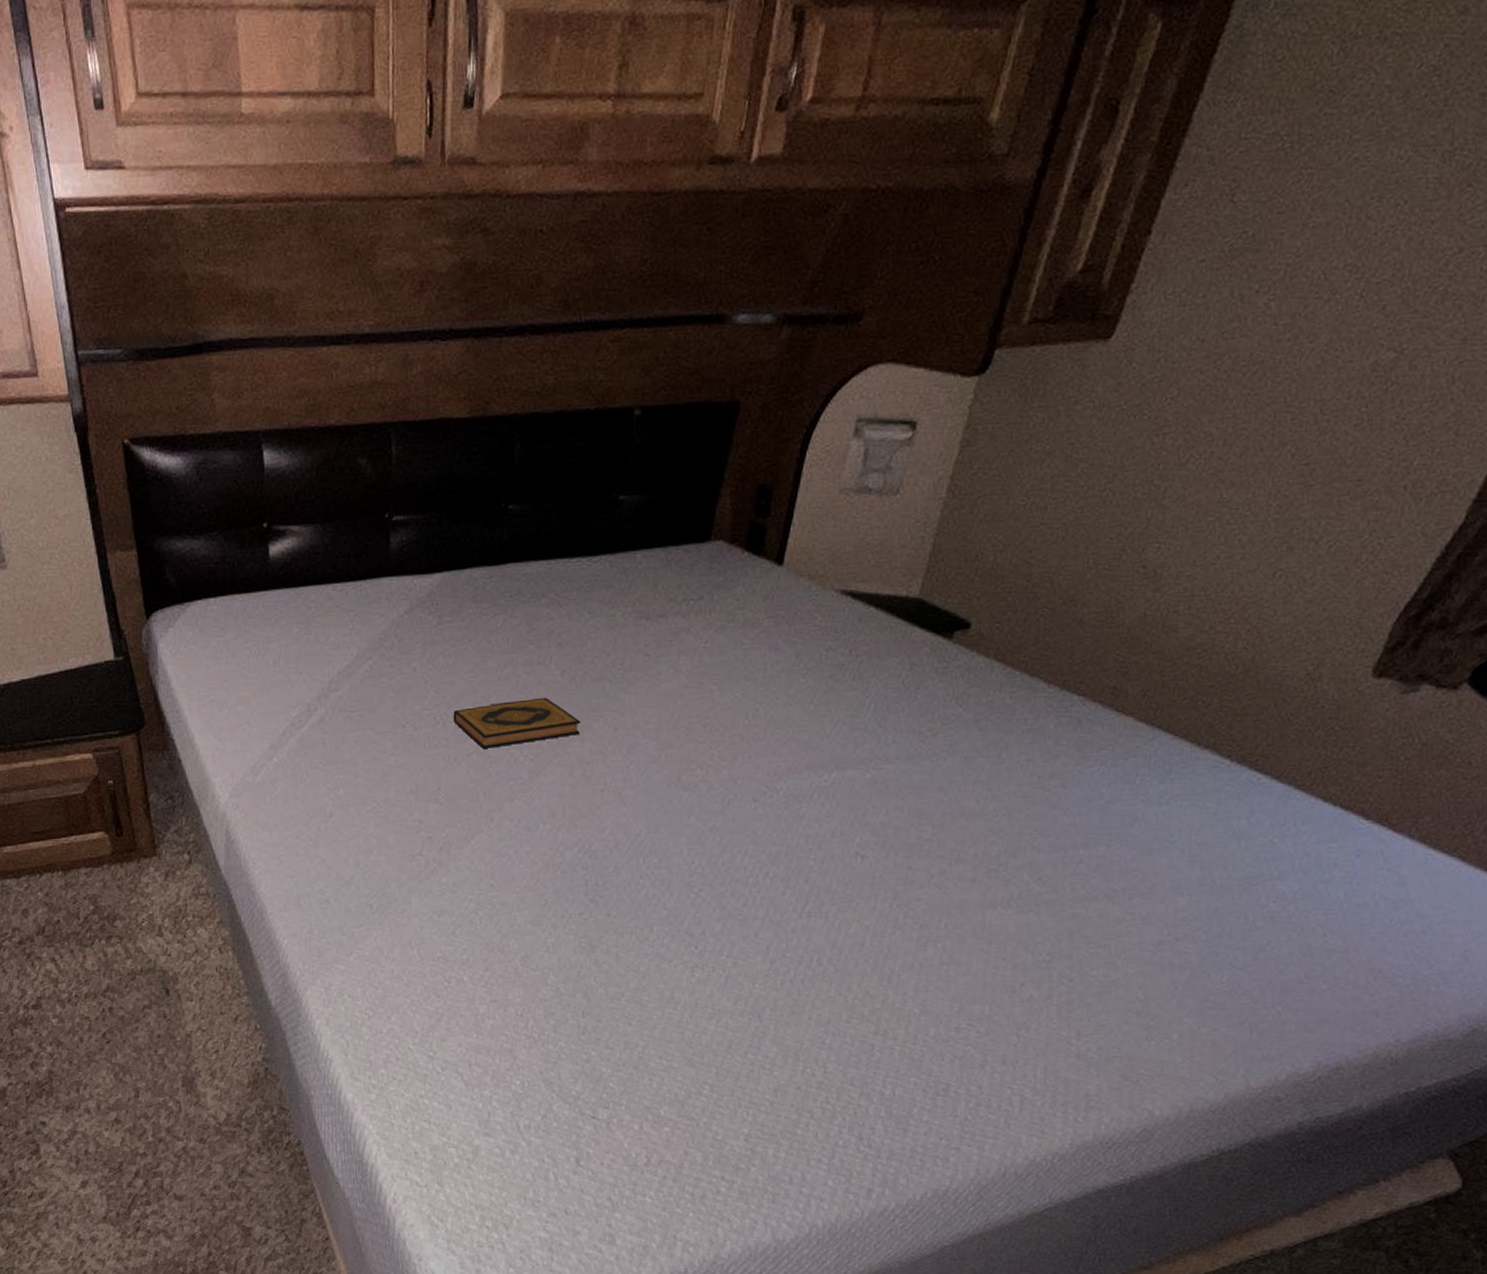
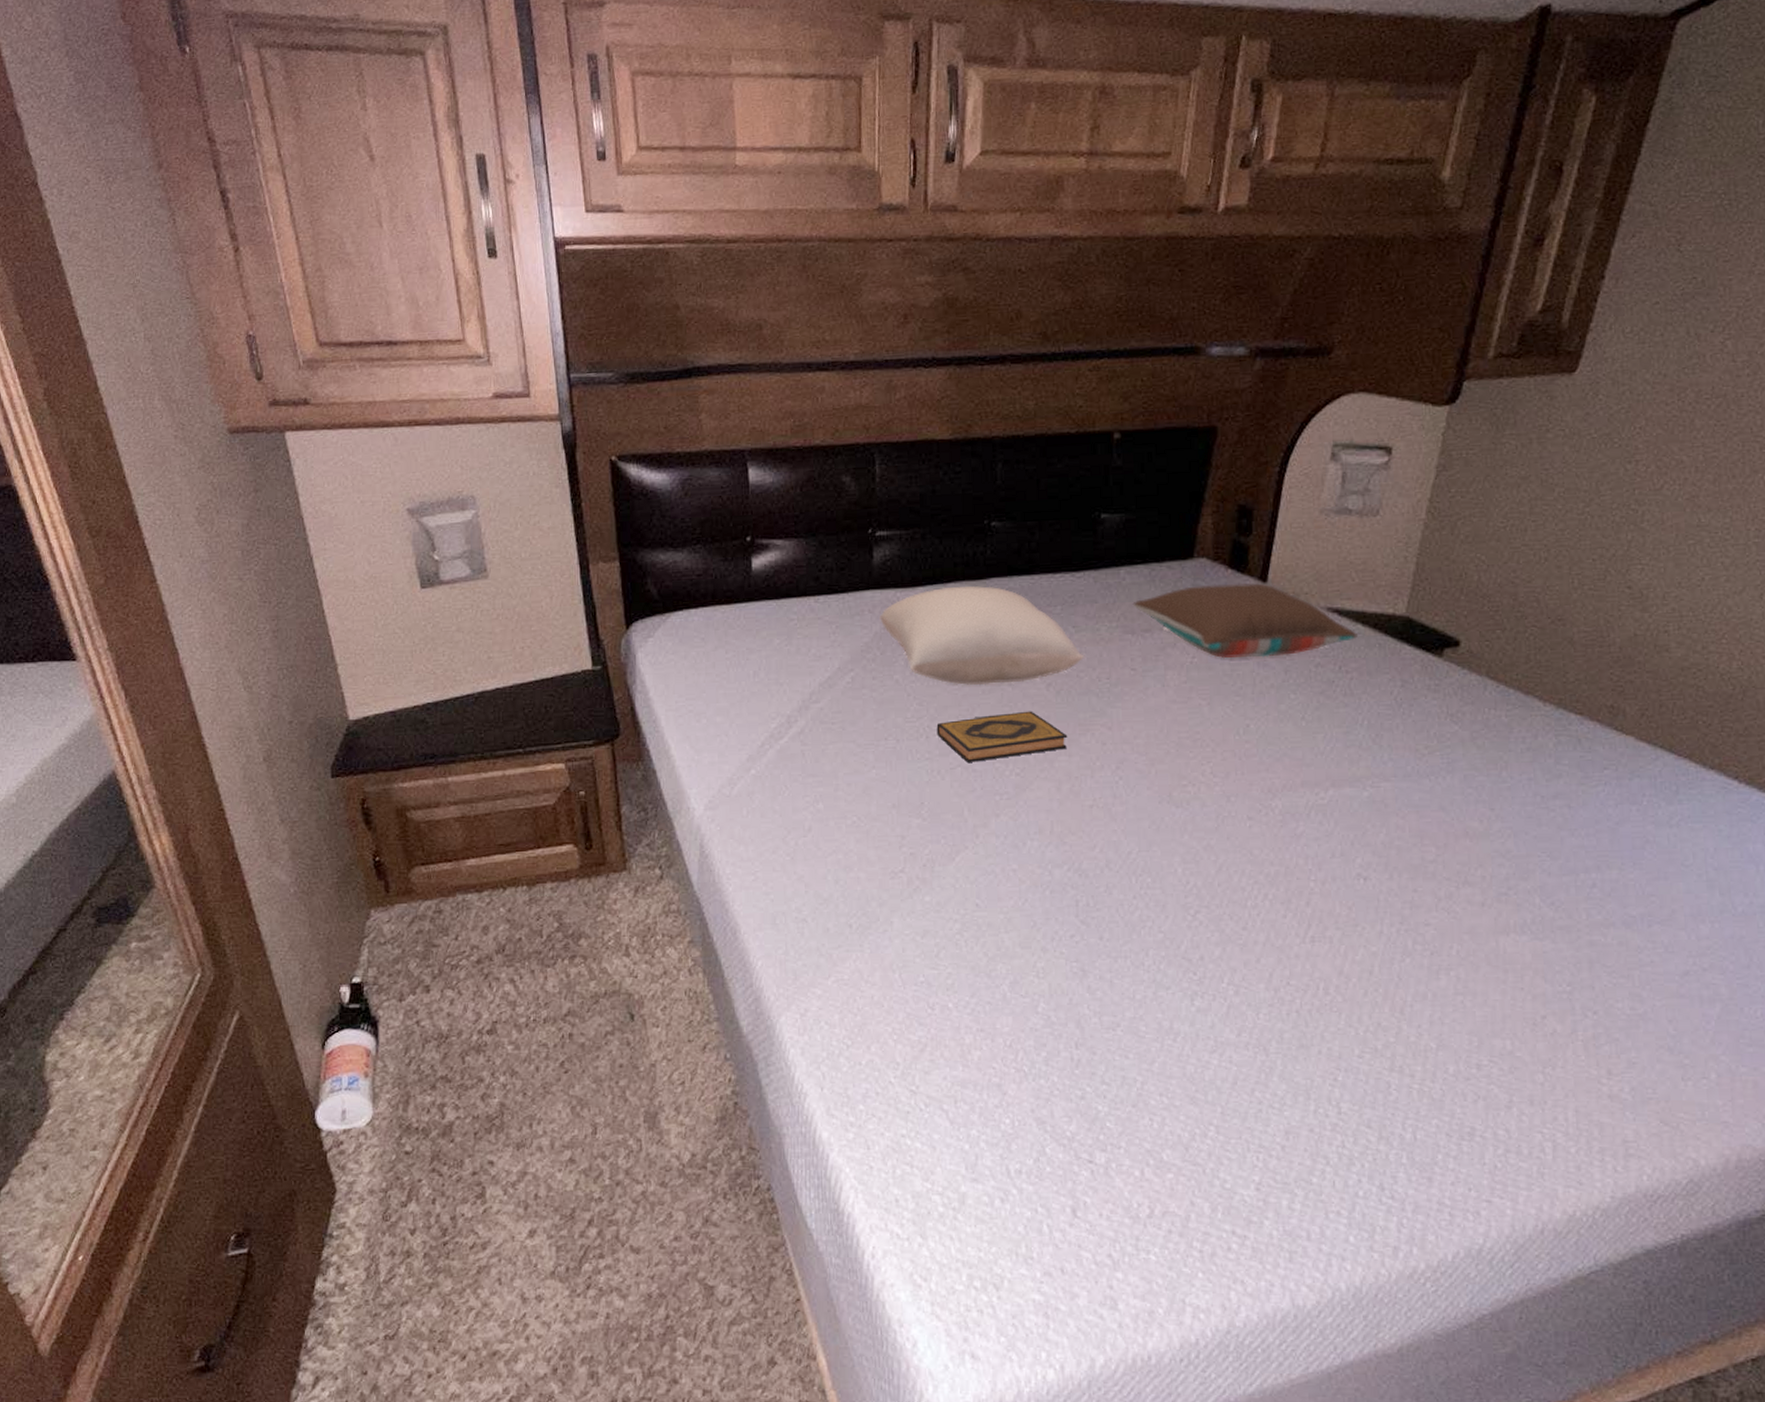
pillow: none [397,571,600,673] -> present [880,586,1085,686]
pillow: none [648,566,870,644] -> present [1132,583,1357,659]

